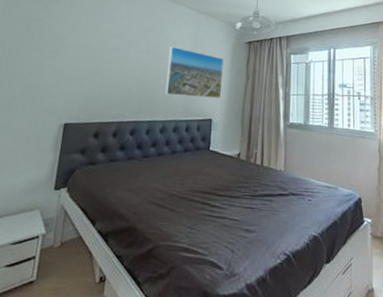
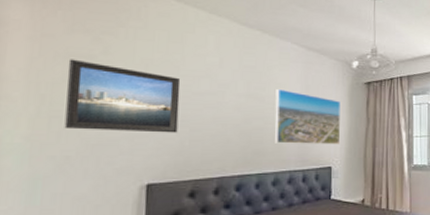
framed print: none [15,21,98,82] -> present [64,59,181,133]

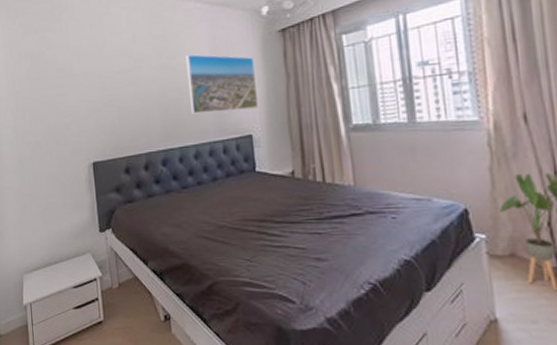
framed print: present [64,59,181,133] -> none [28,57,109,119]

